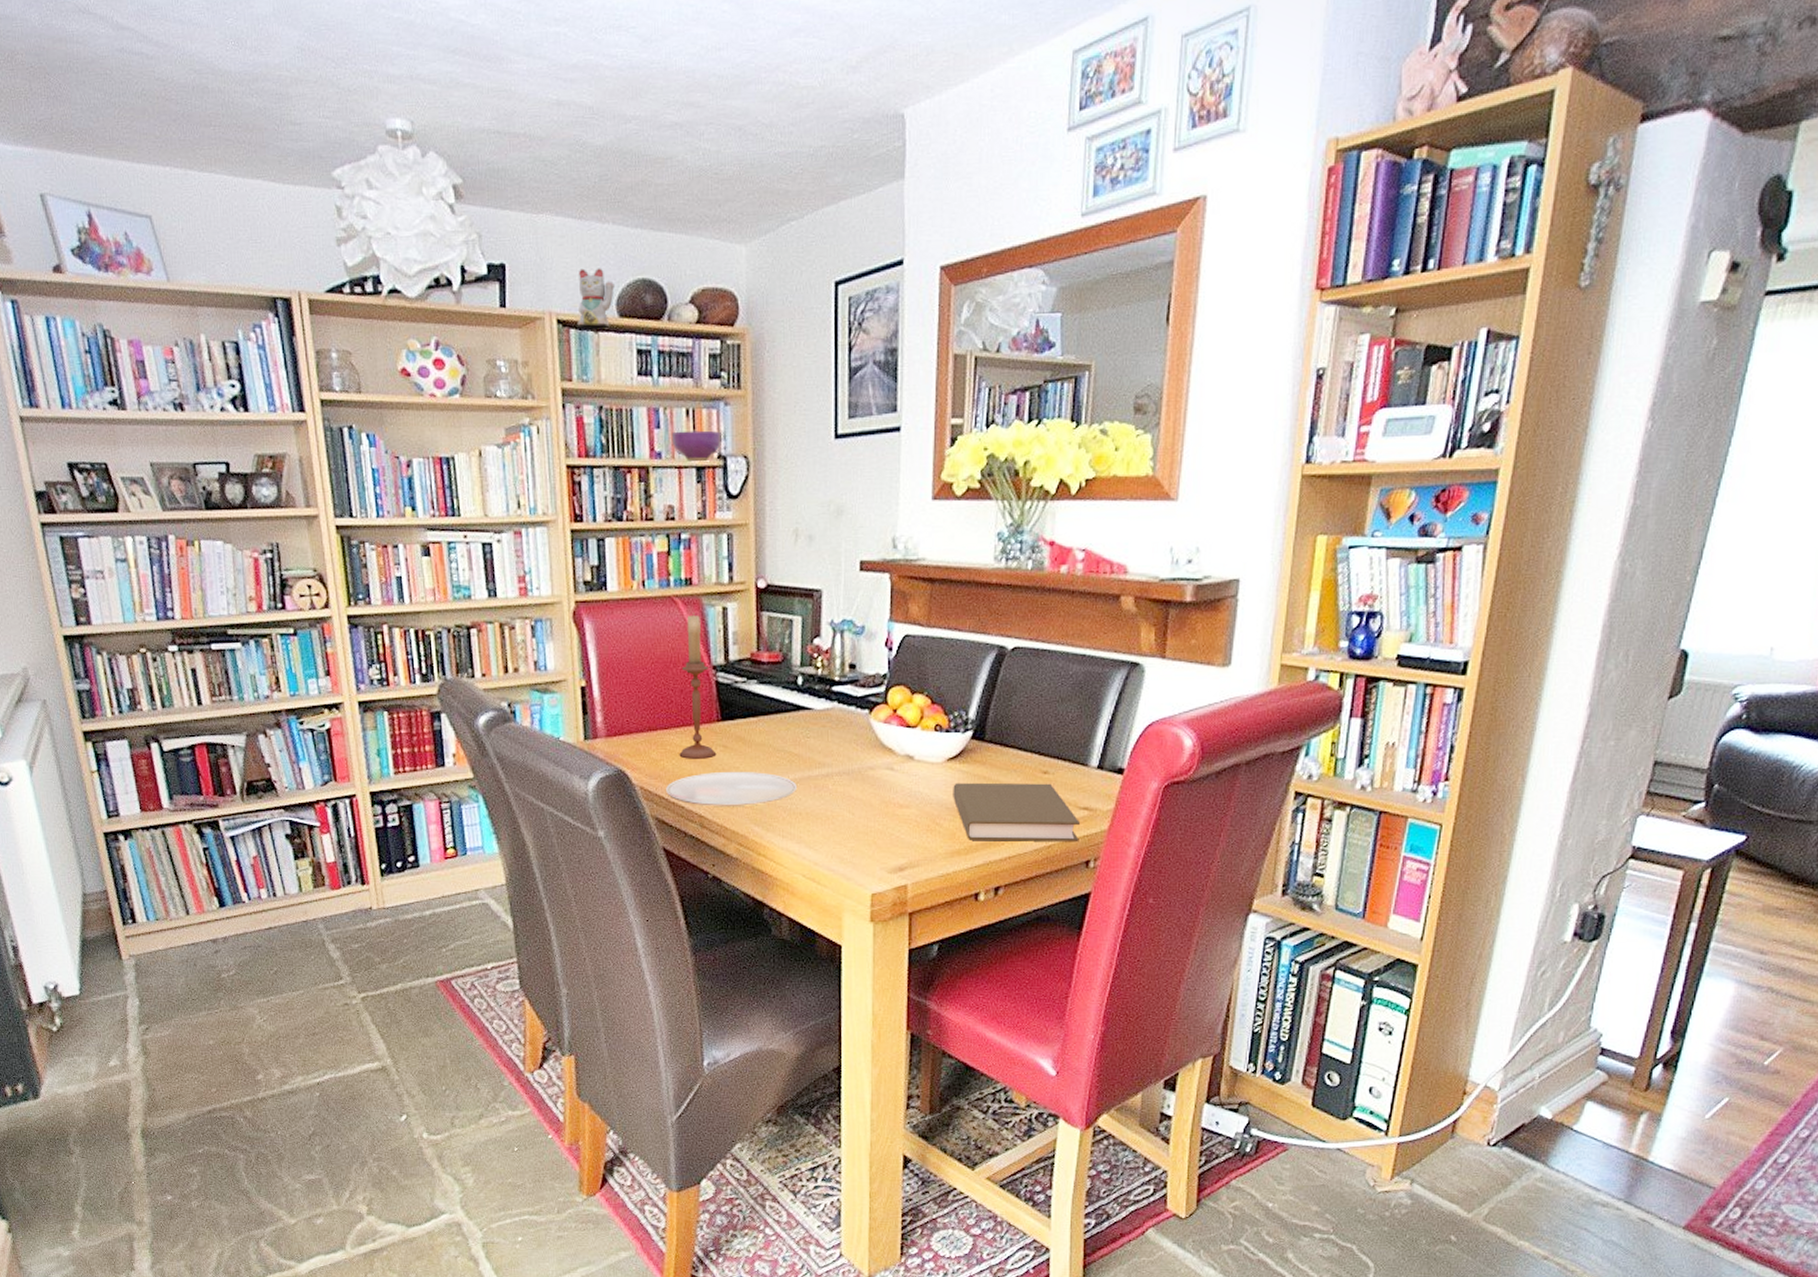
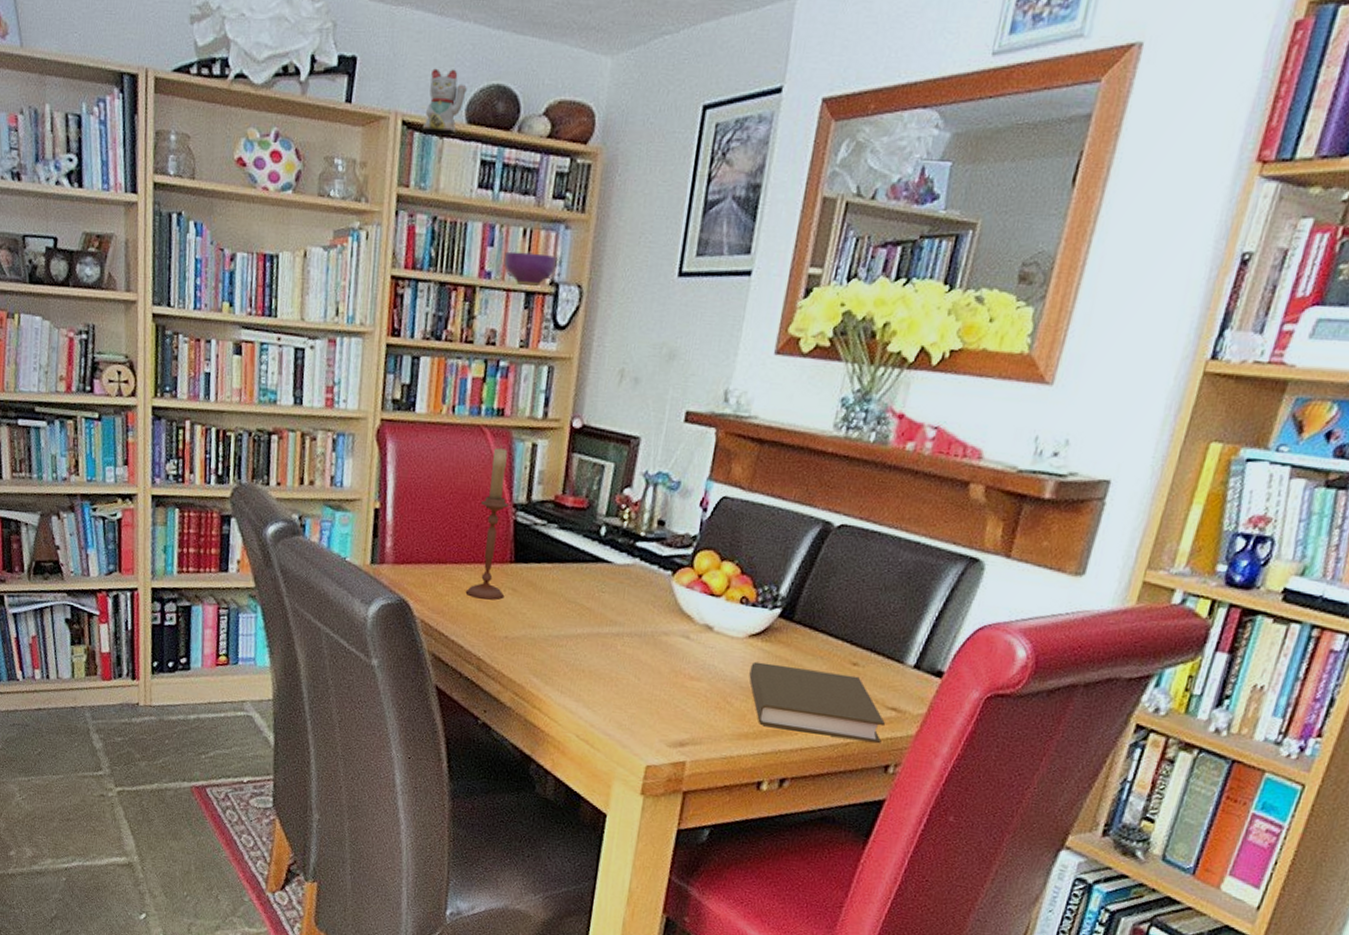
plate: present [665,771,798,808] -> none [446,614,585,656]

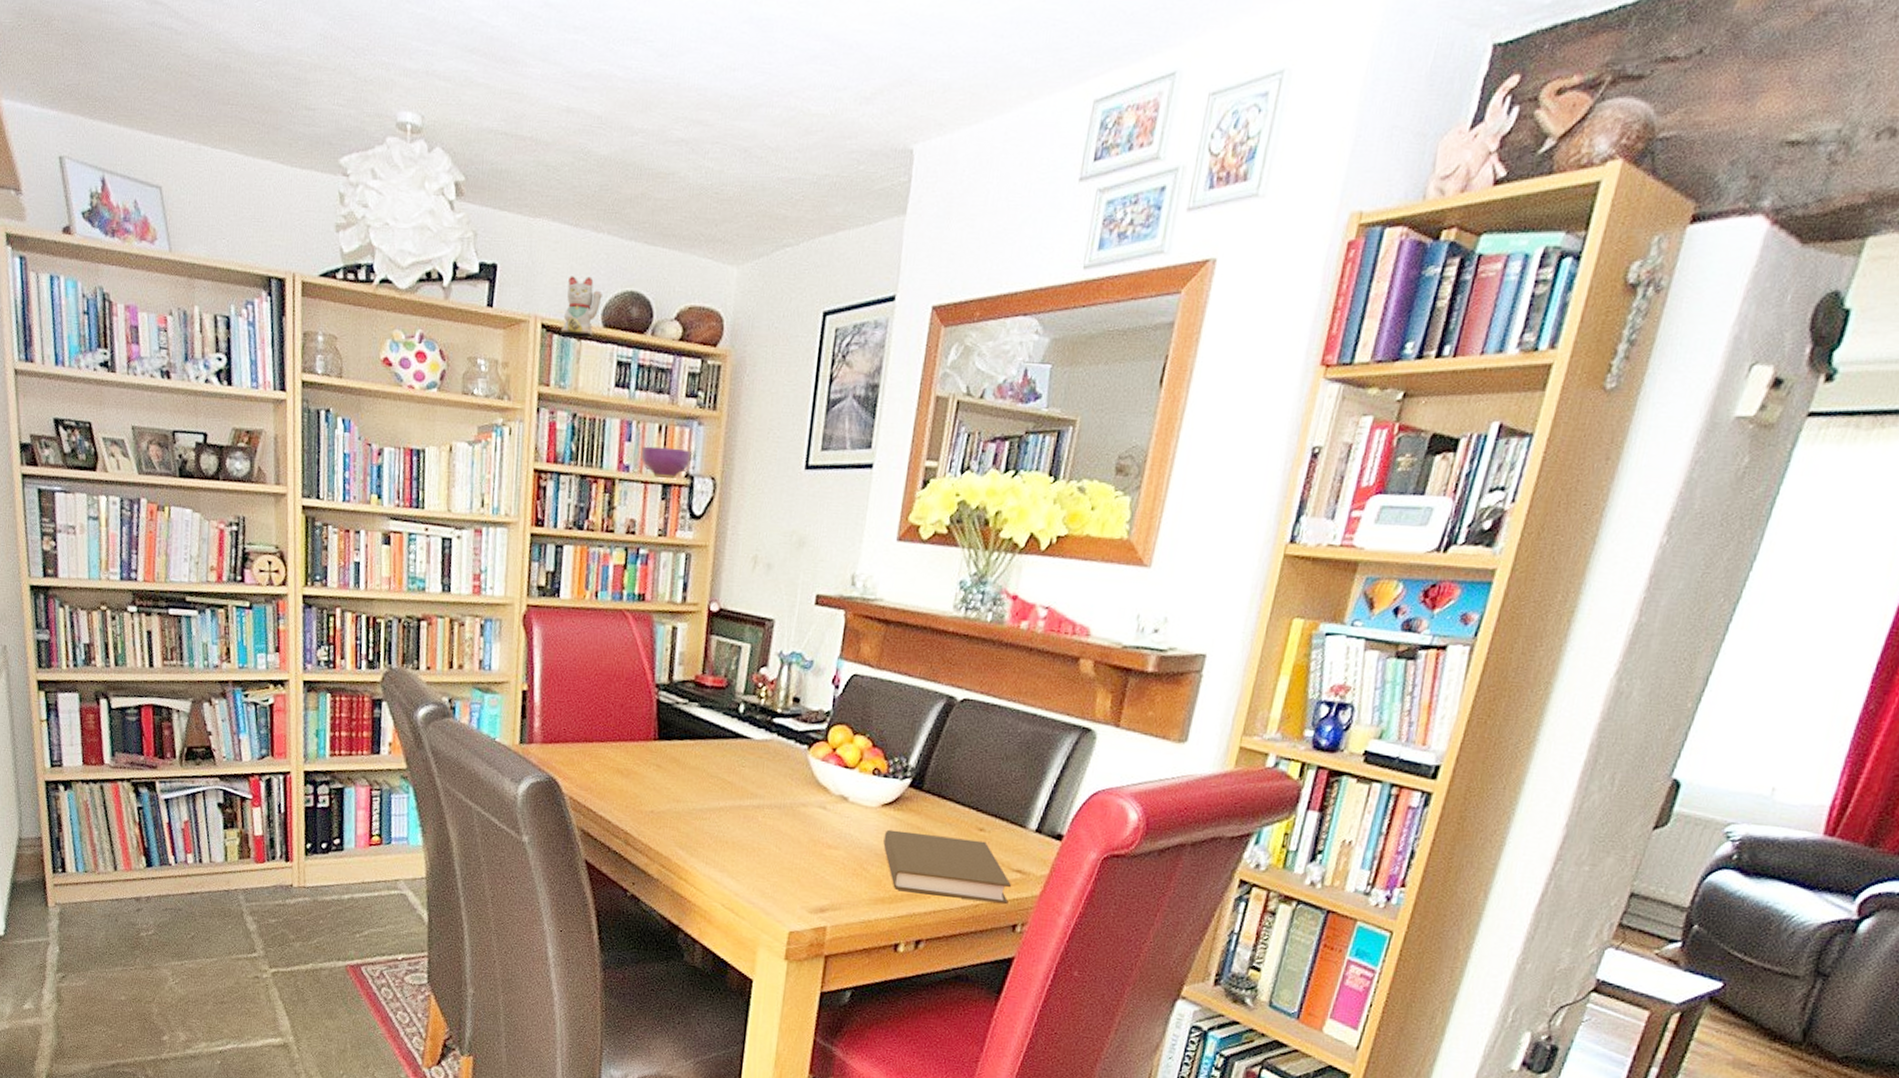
candlestick: present [465,445,508,600] -> none [612,629,651,776]

